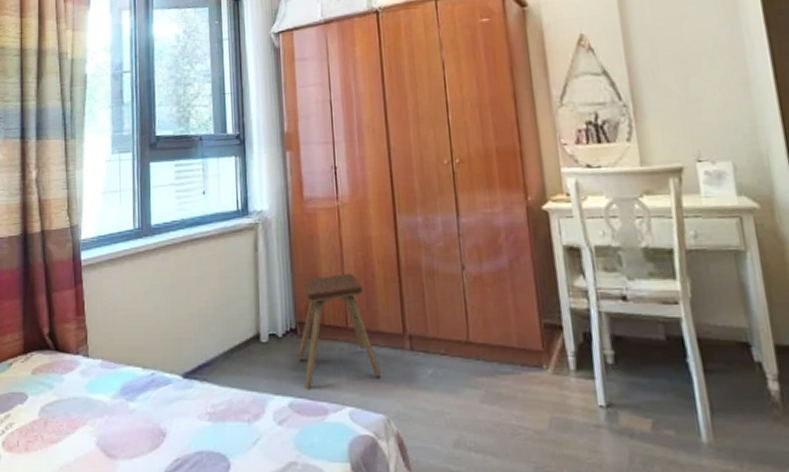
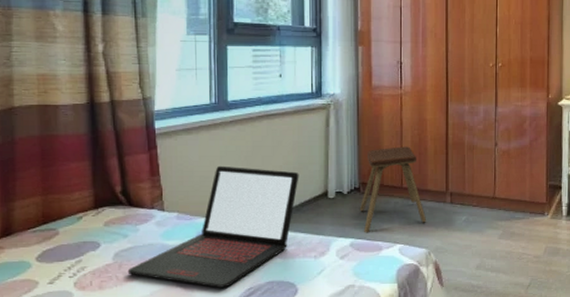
laptop: none [52,302,227,457] -> present [127,165,299,288]

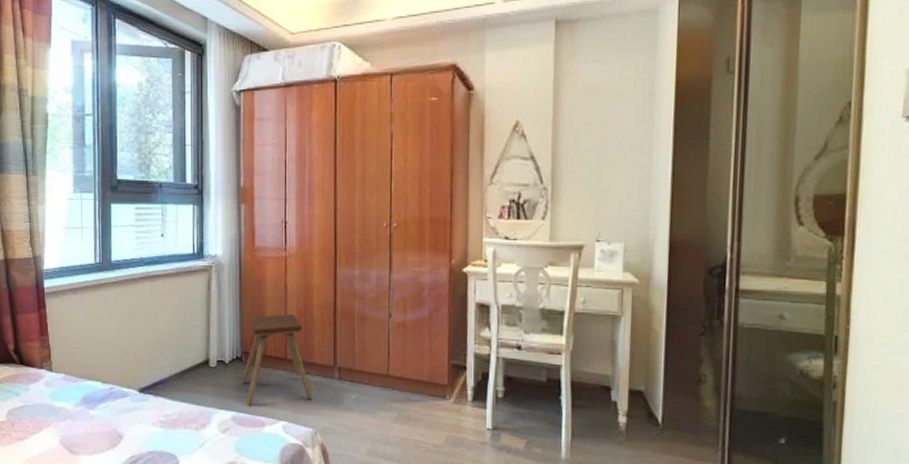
laptop: present [127,165,299,288] -> none [19,327,181,454]

